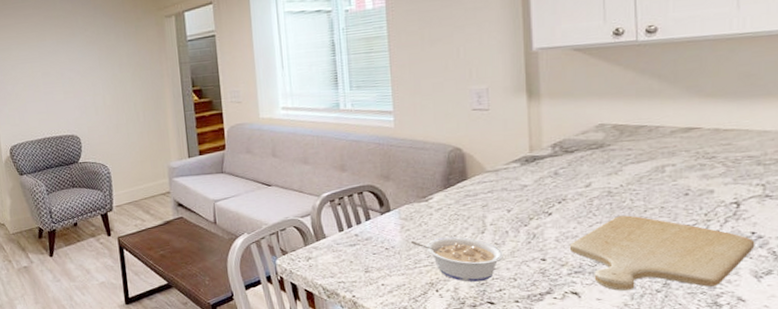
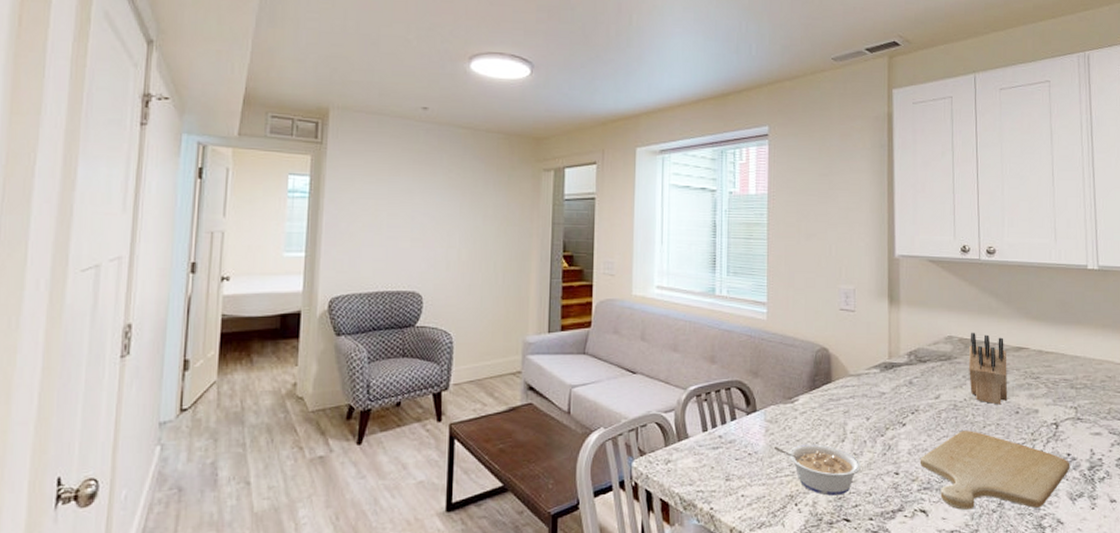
knife block: none [626,117,675,188] -> present [969,332,1008,405]

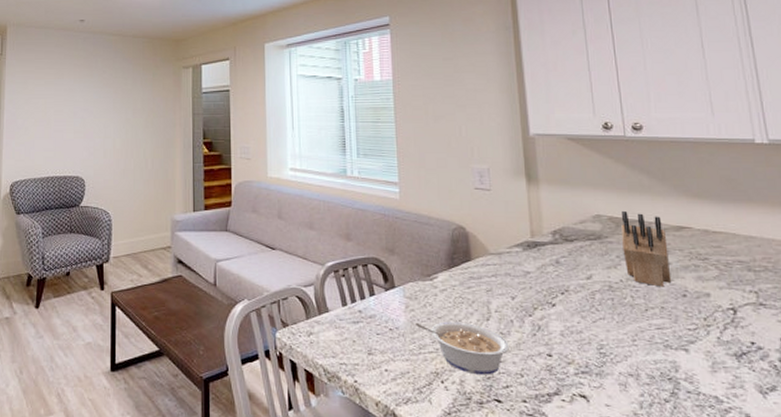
chopping board: present [919,430,1070,510] -> none [574,313,756,400]

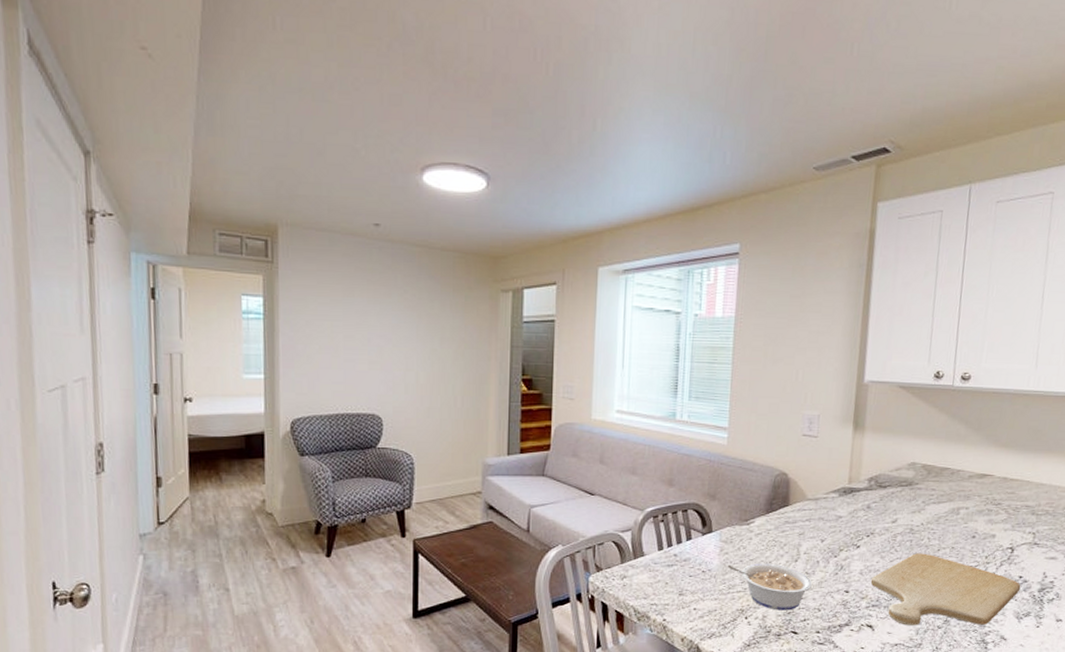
chopping board: none [574,313,756,400] -> present [870,553,1021,626]
knife block: present [621,210,672,287] -> none [928,458,970,529]

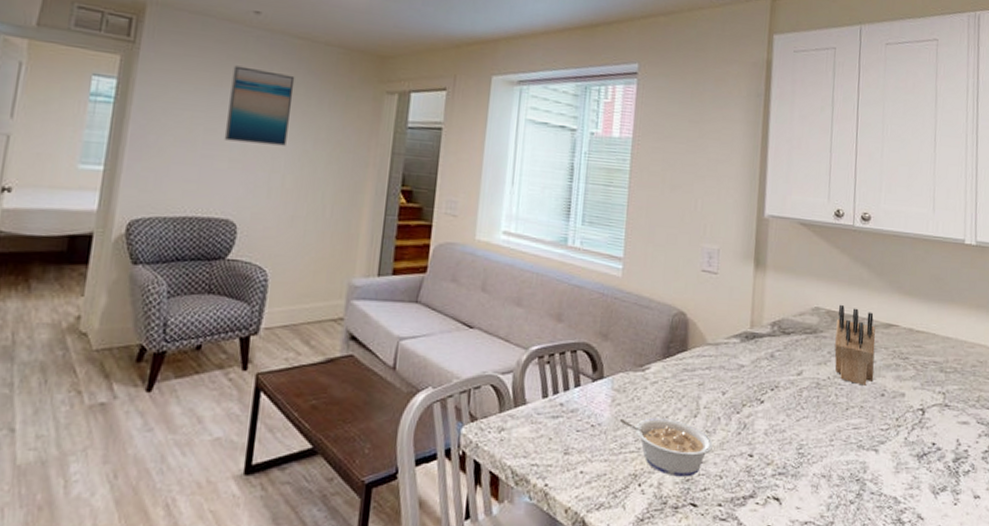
wall art: none [361,276,418,347] -> present [223,65,295,146]
chopping board: present [870,553,1021,626] -> none [776,412,935,500]
knife block: none [928,458,970,529] -> present [834,304,876,386]

